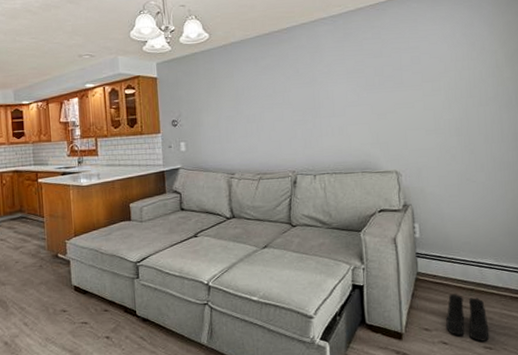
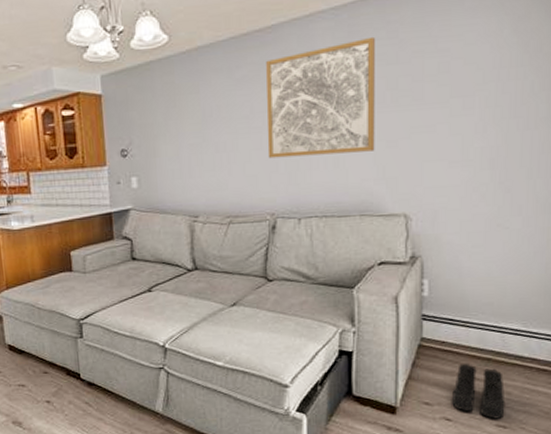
wall art: none [284,37,370,128] -> present [266,36,375,159]

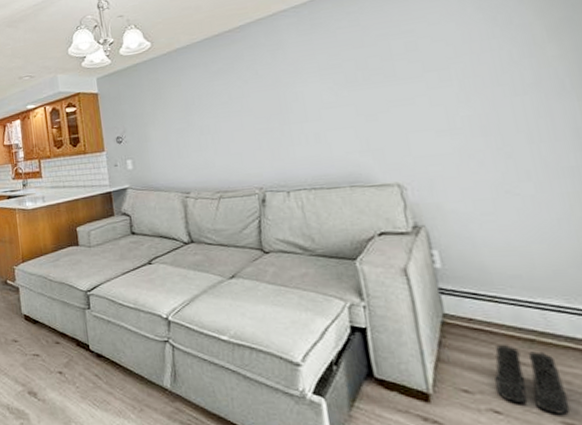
wall art: present [266,36,375,159] -> none [238,26,355,138]

